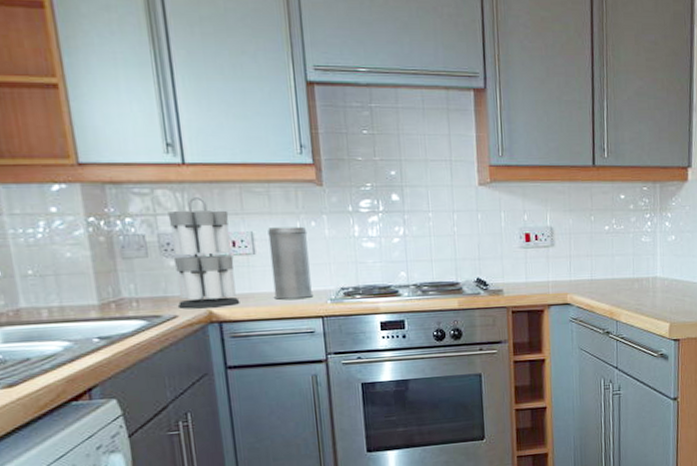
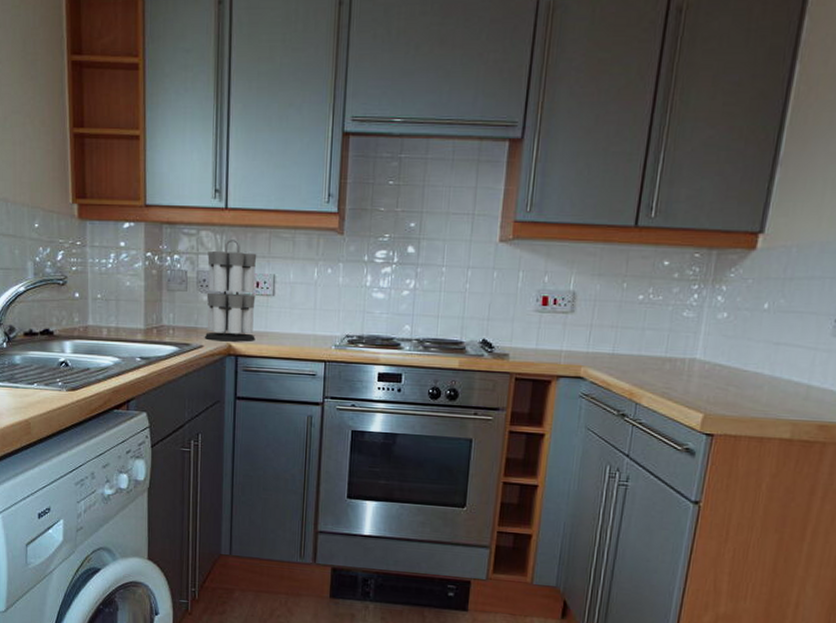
canister: present [268,226,314,301] -> none [284,272,323,343]

